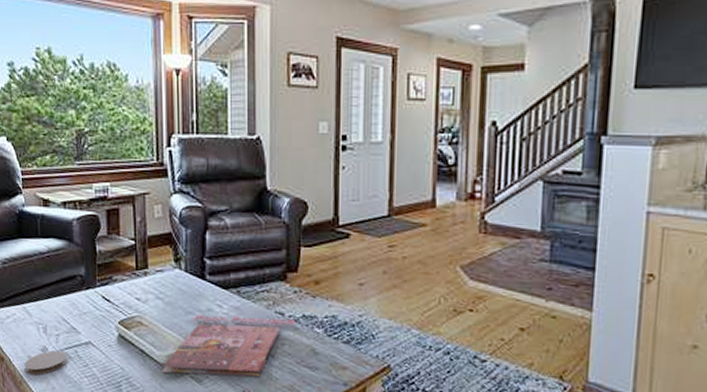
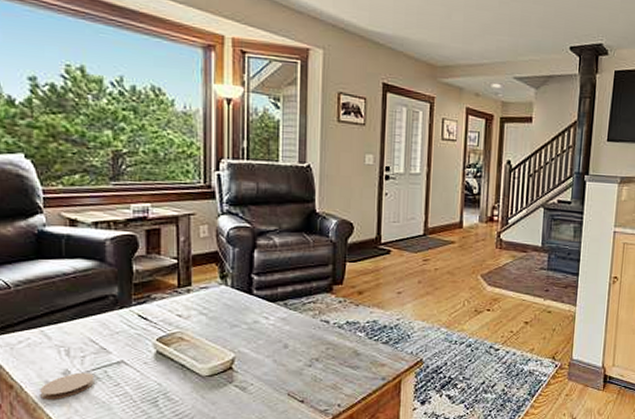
cover: present [162,314,295,377] -> none [204,326,340,383]

